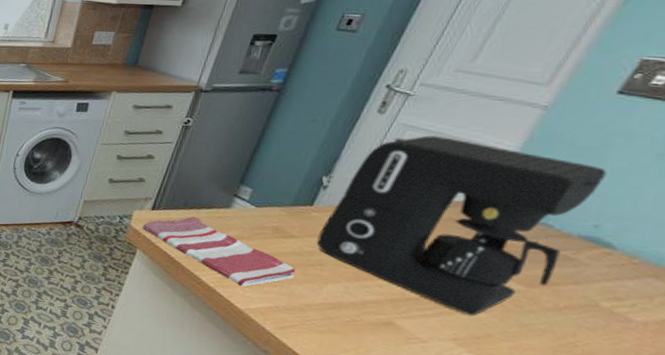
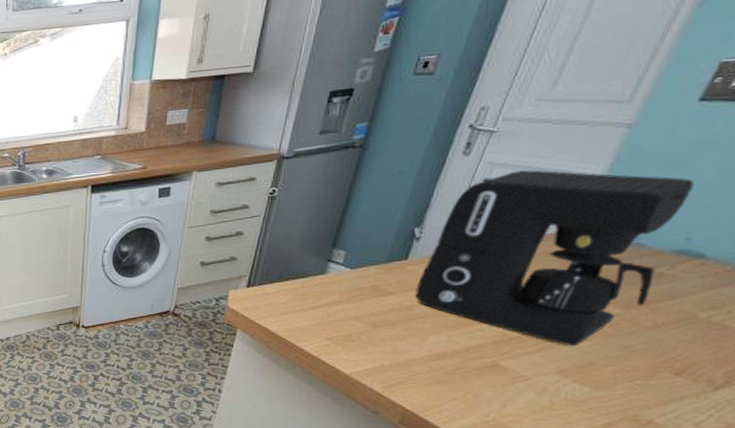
dish towel: present [142,216,296,287] -> none [239,287,397,351]

